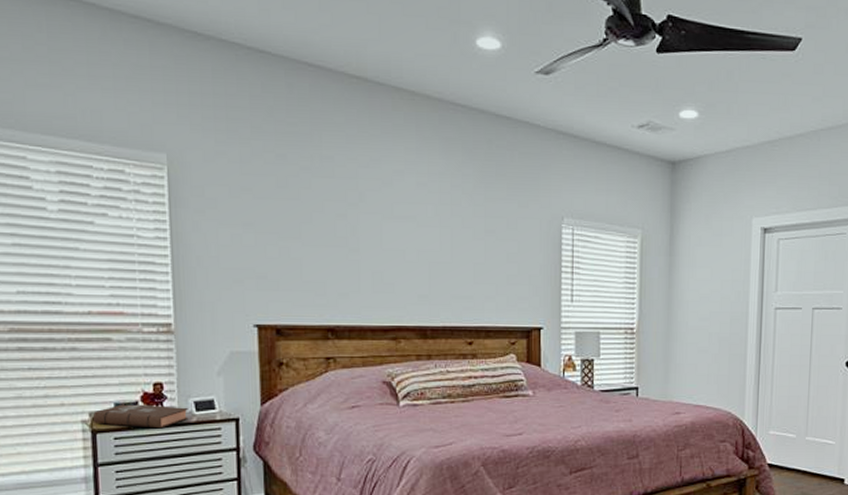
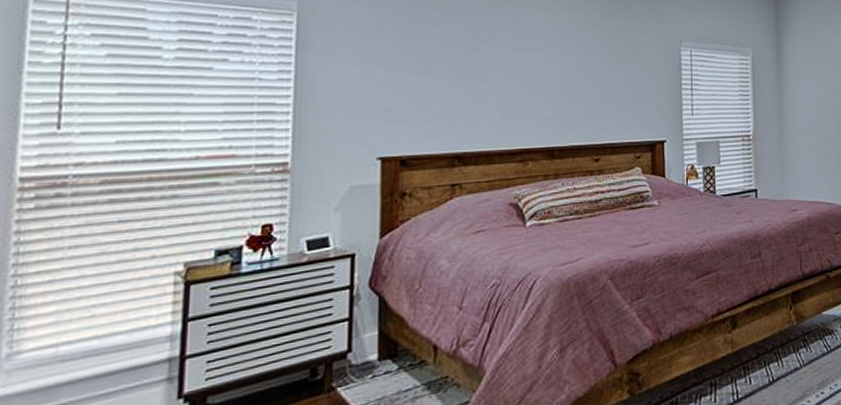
book: present [92,402,189,429] -> none [187,247,299,275]

